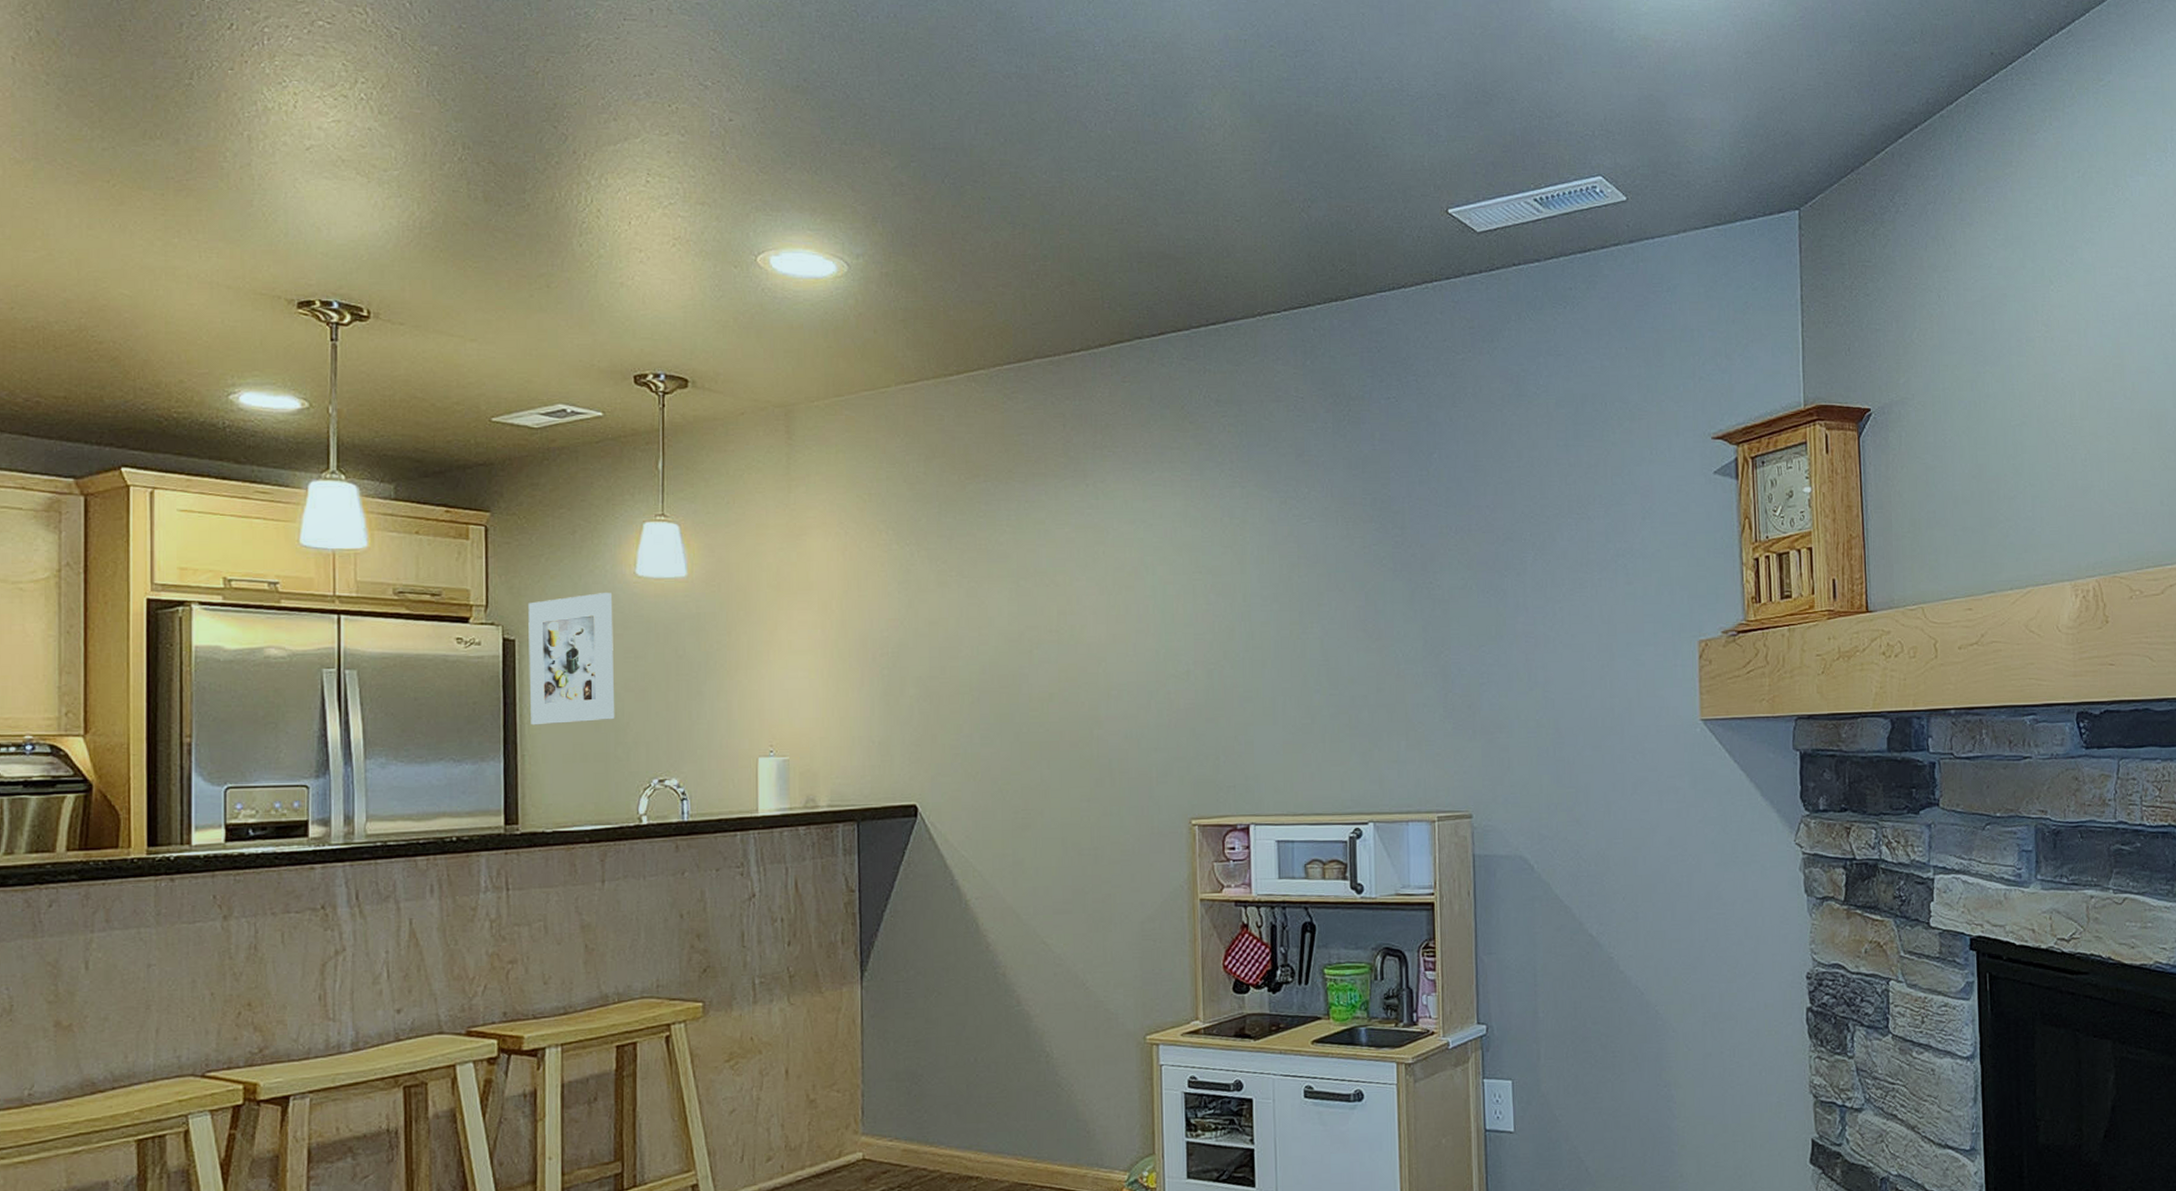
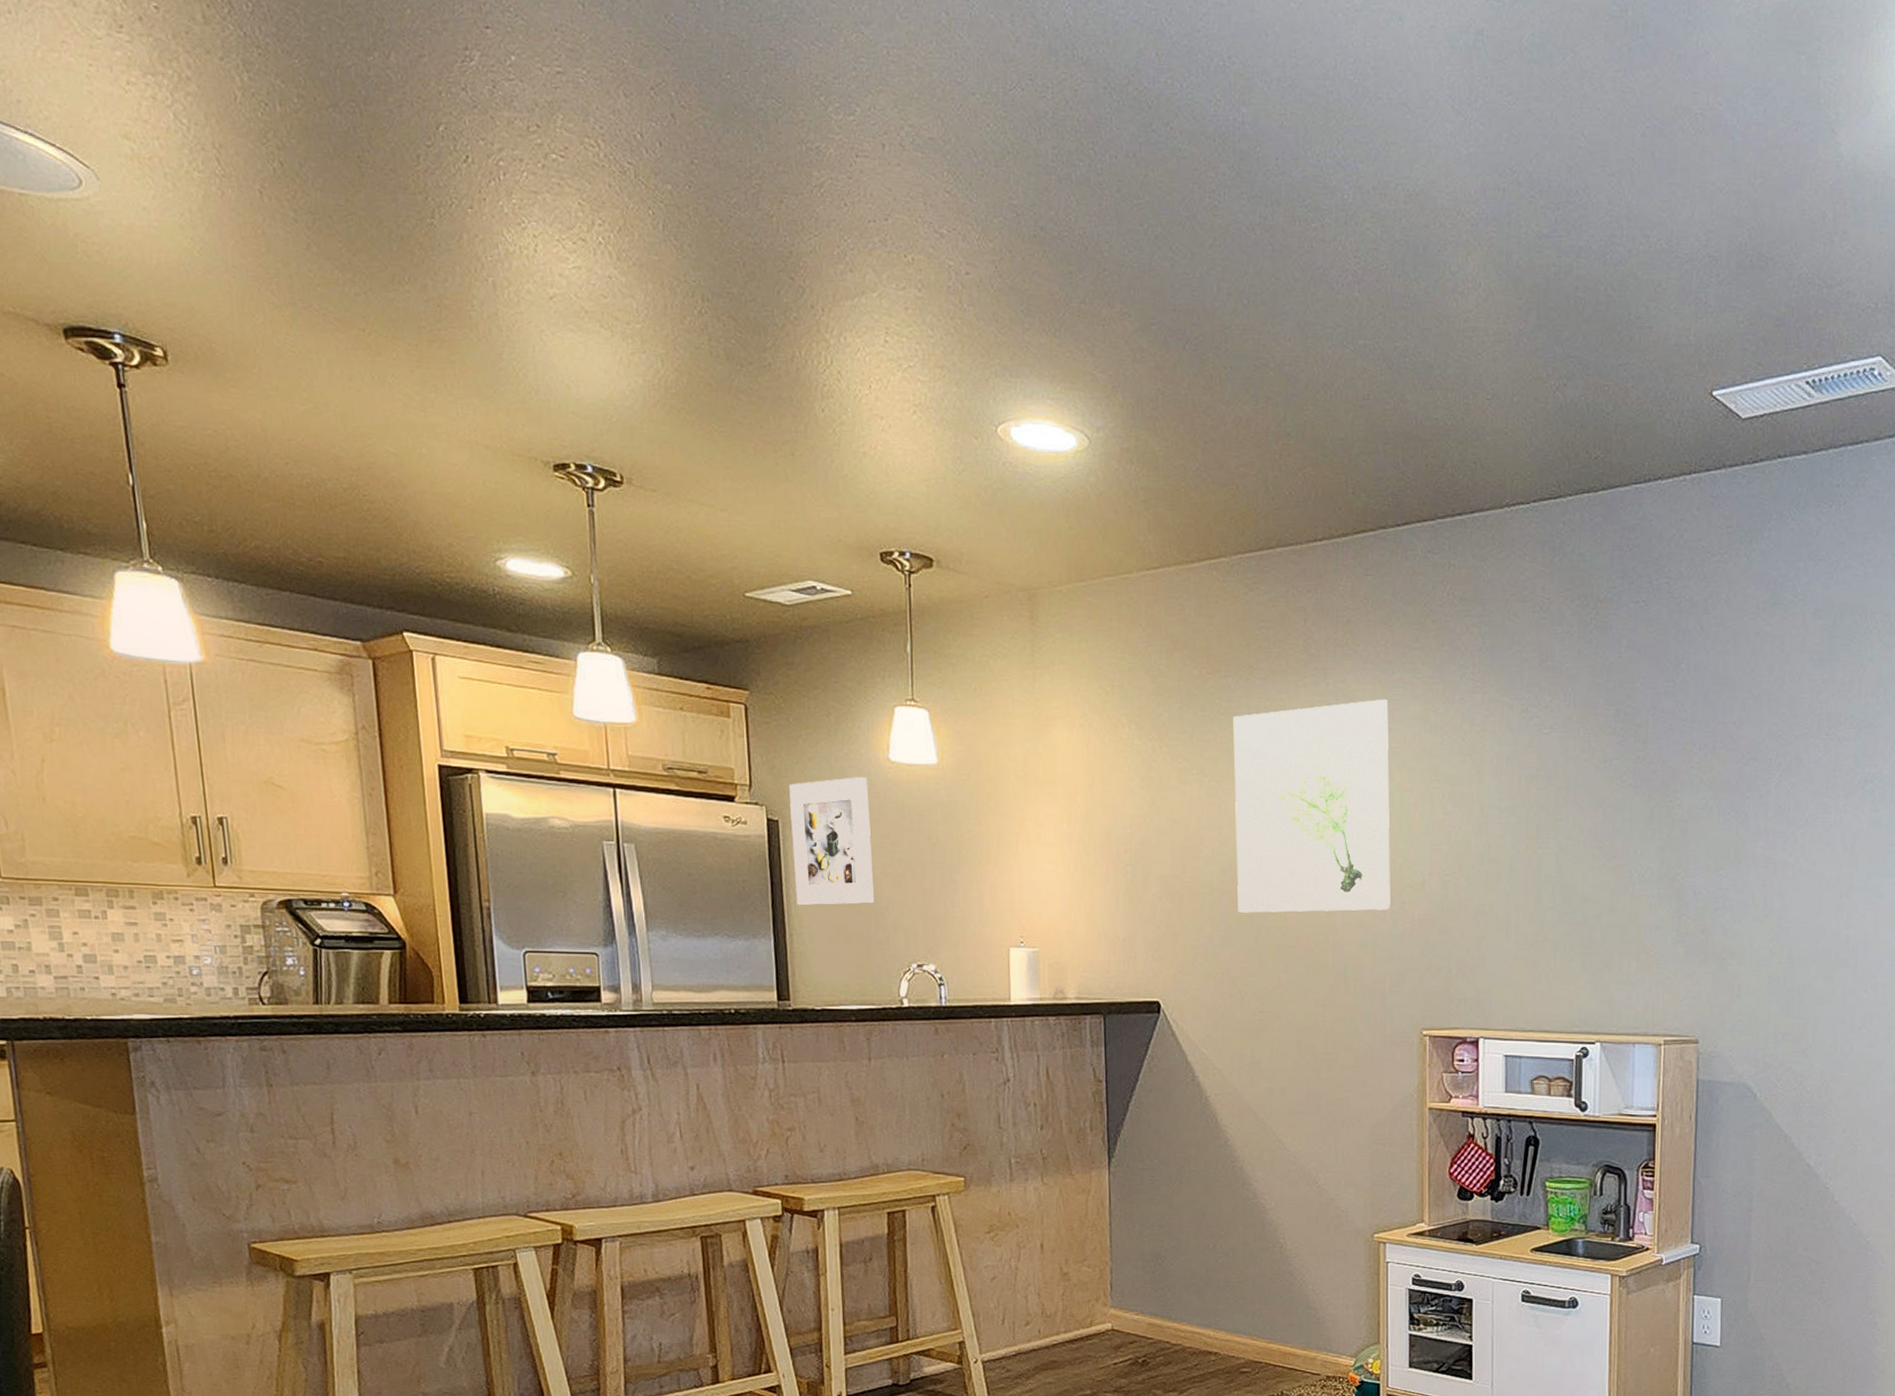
wall art: none [992,497,1155,711] -> present [1233,699,1390,913]

